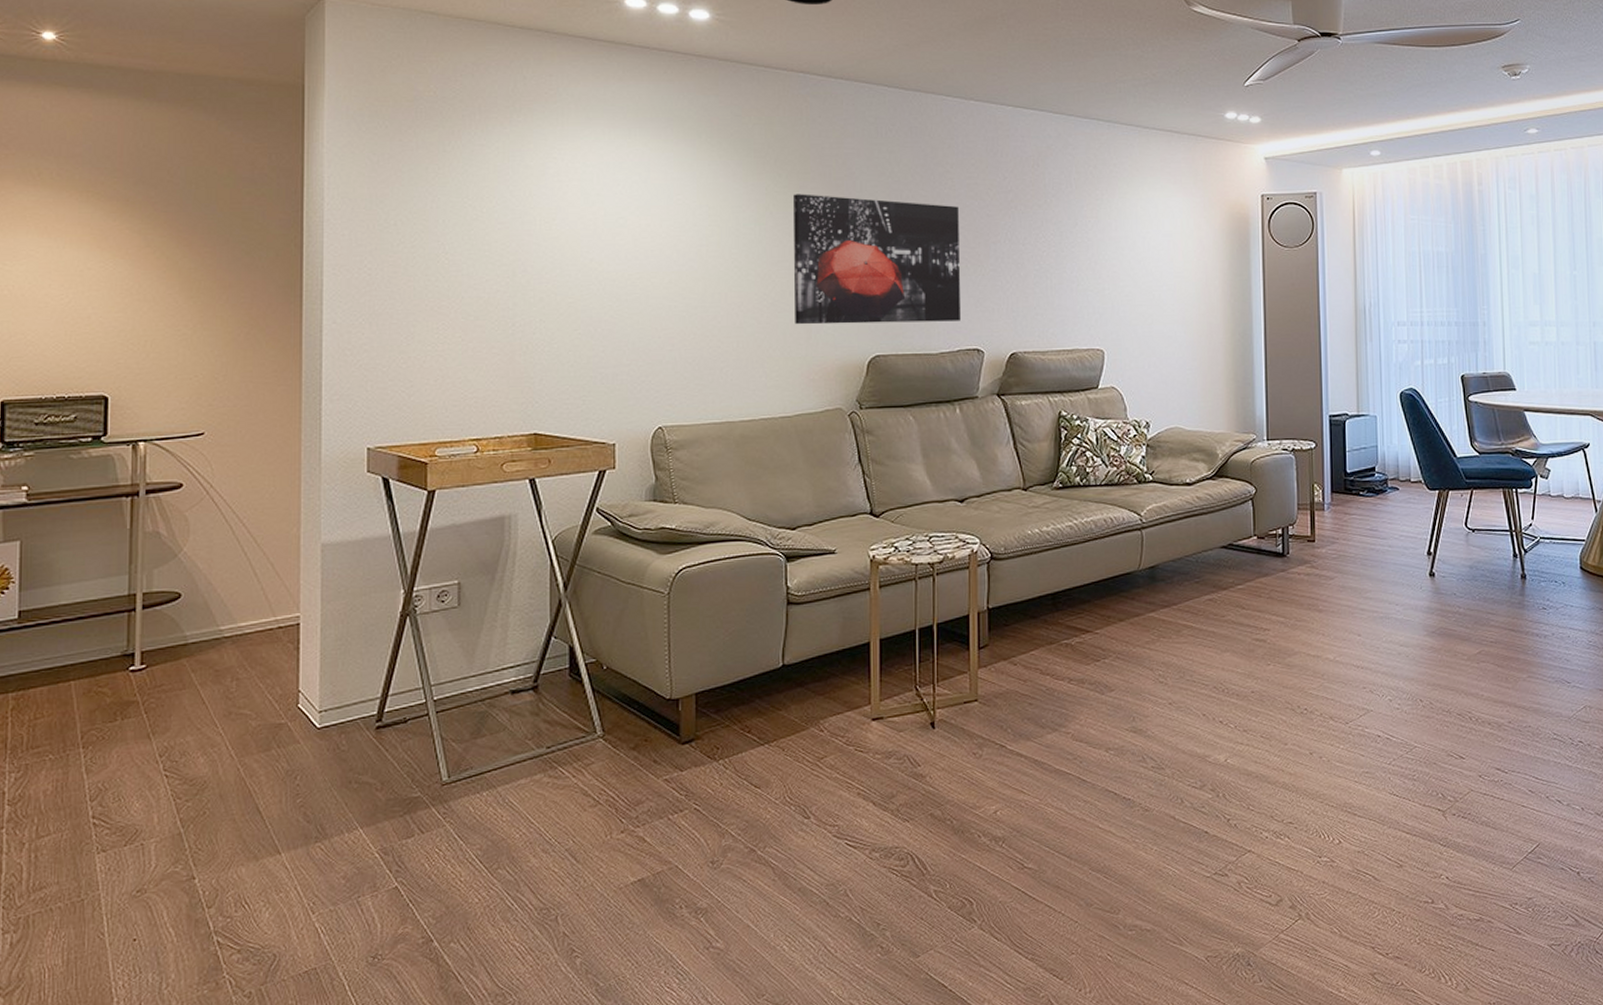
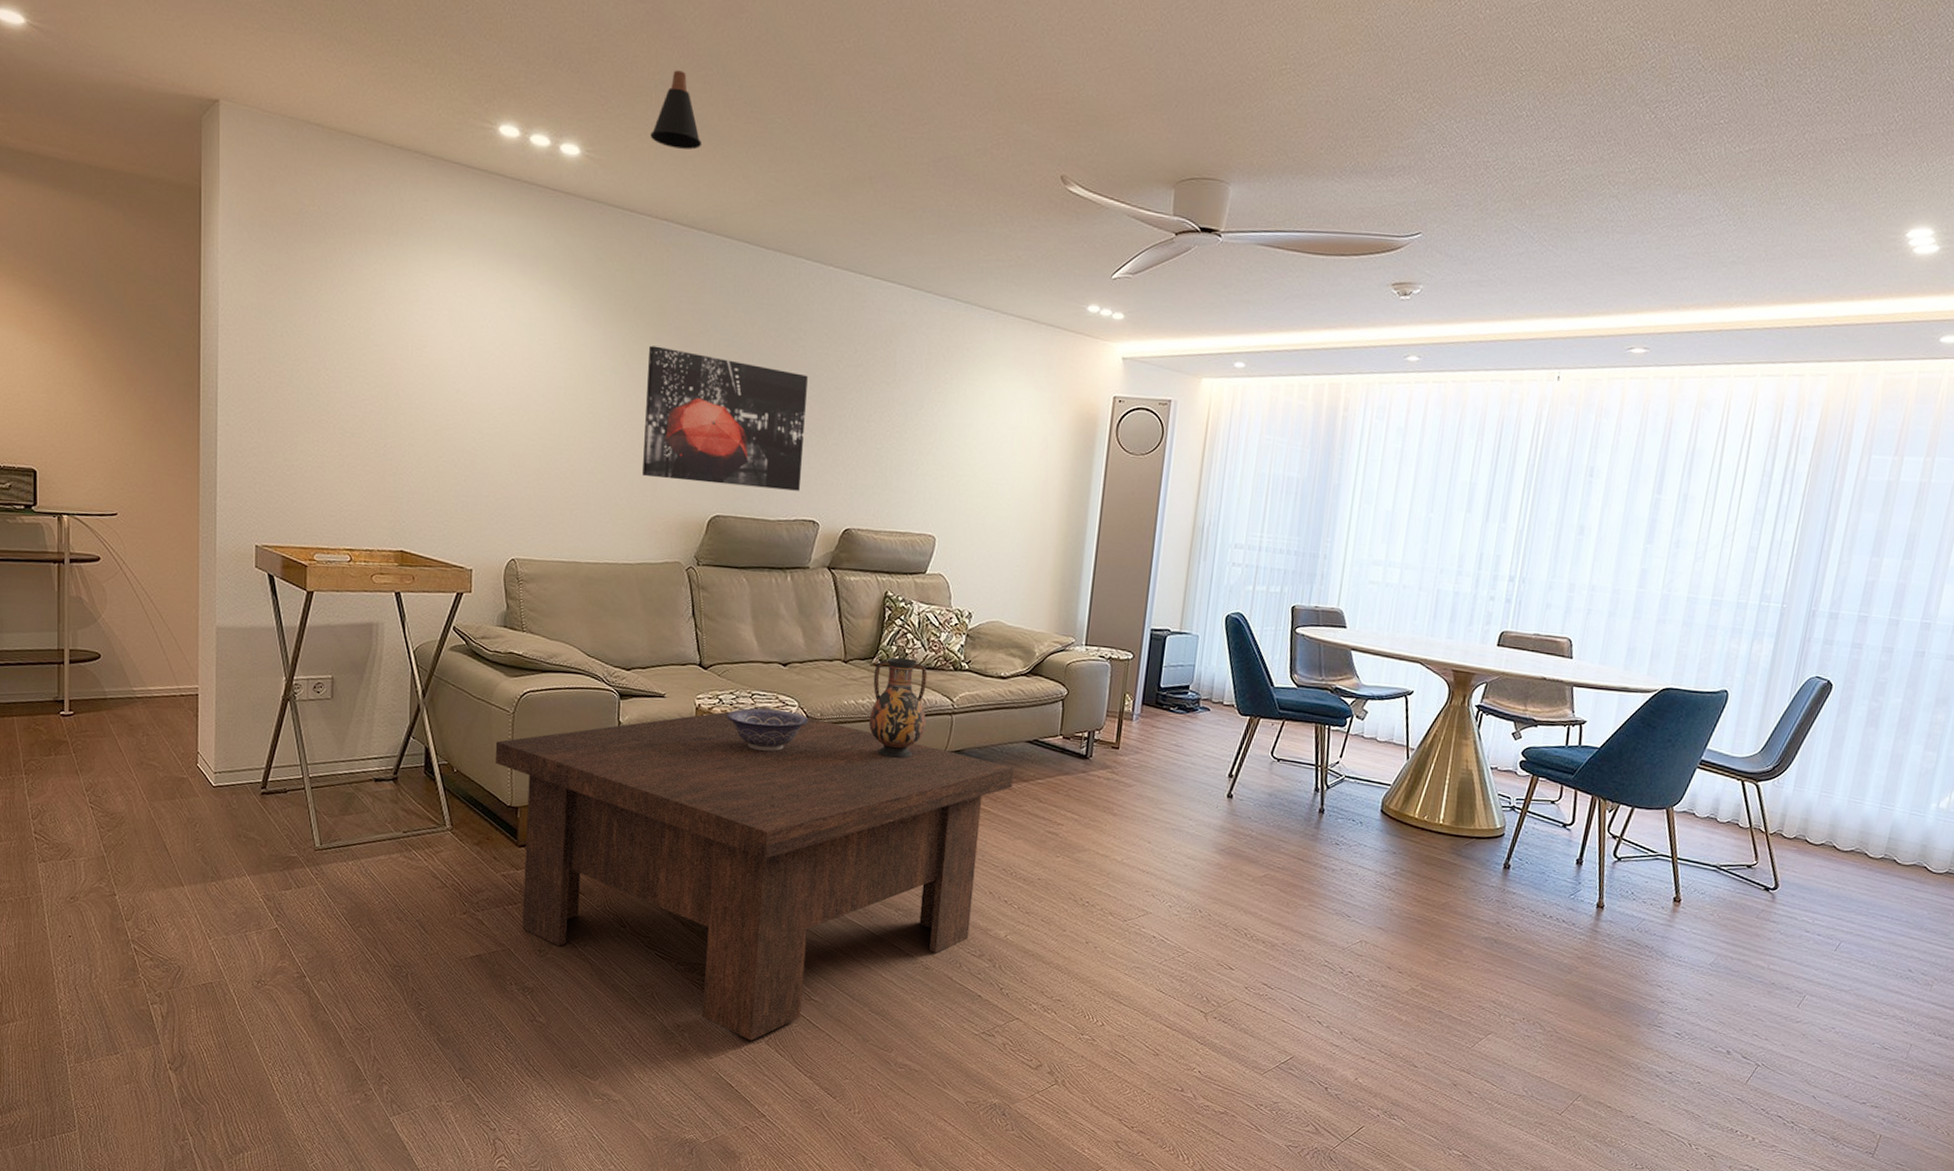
coffee table: none [649,549,1212,928] -> present [494,707,1014,1041]
decorative bowl: none [904,549,992,597] -> present [726,708,808,752]
vase: none [1055,477,1115,584] -> present [868,657,928,759]

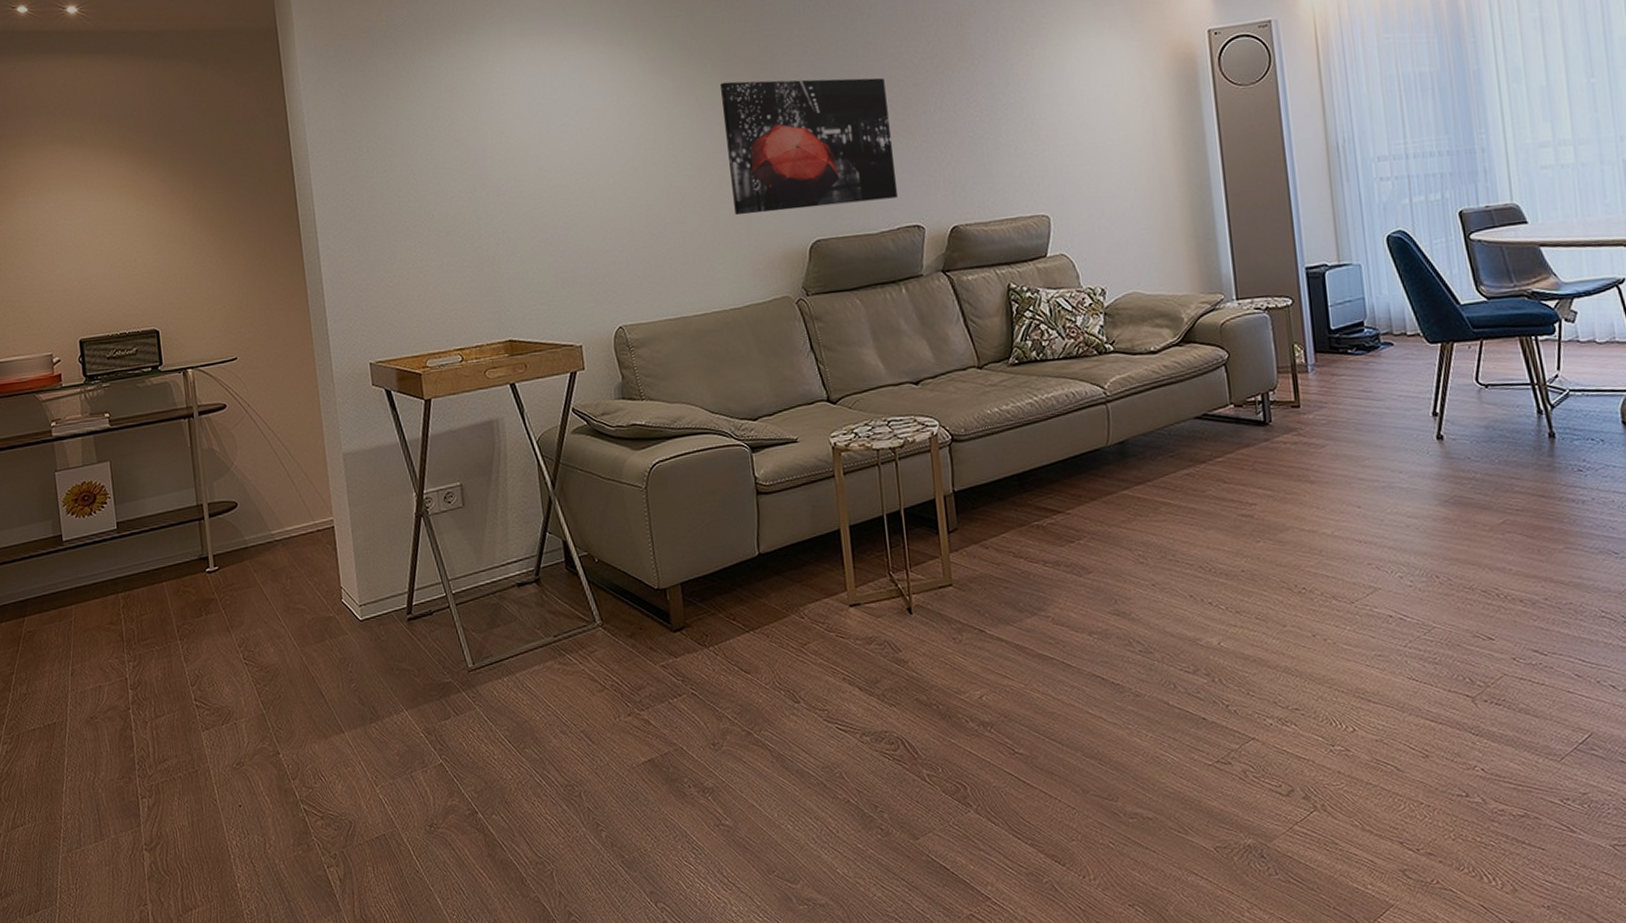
coffee table: present [494,707,1014,1041] -> none [632,432,1190,812]
decorative bowl: present [726,708,808,752] -> none [865,432,953,482]
vase: present [868,657,928,759] -> none [1012,351,1081,464]

